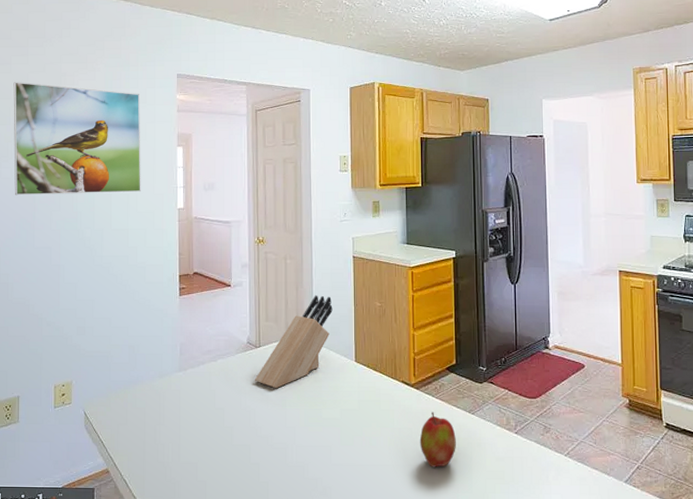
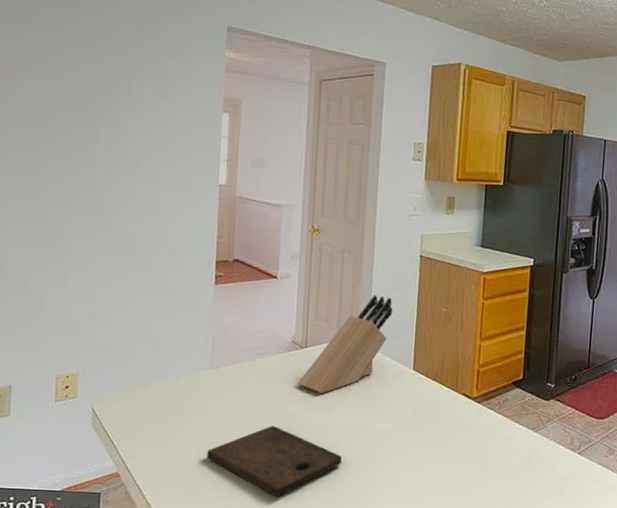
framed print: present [13,82,141,196] -> none [14,12,180,162]
cutting board: none [181,420,298,486] -> present [207,426,342,496]
apple: present [419,412,456,467] -> none [476,427,516,485]

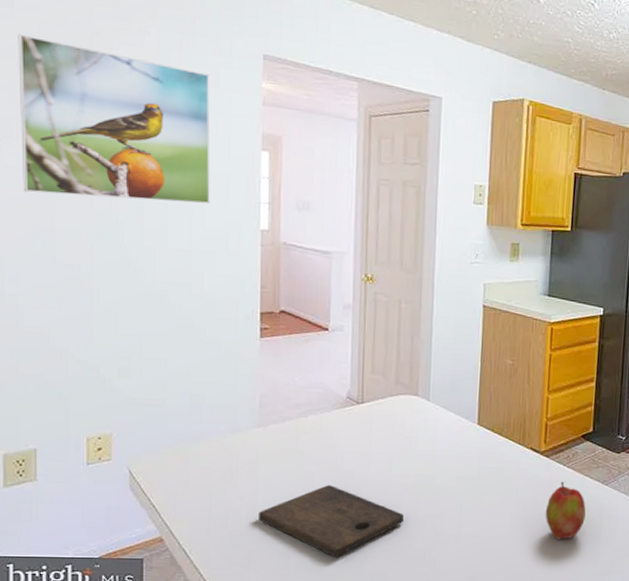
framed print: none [14,12,180,162] -> present [18,34,211,205]
knife block: present [297,295,393,394] -> none [354,347,455,451]
apple: none [476,427,516,485] -> present [545,482,586,539]

